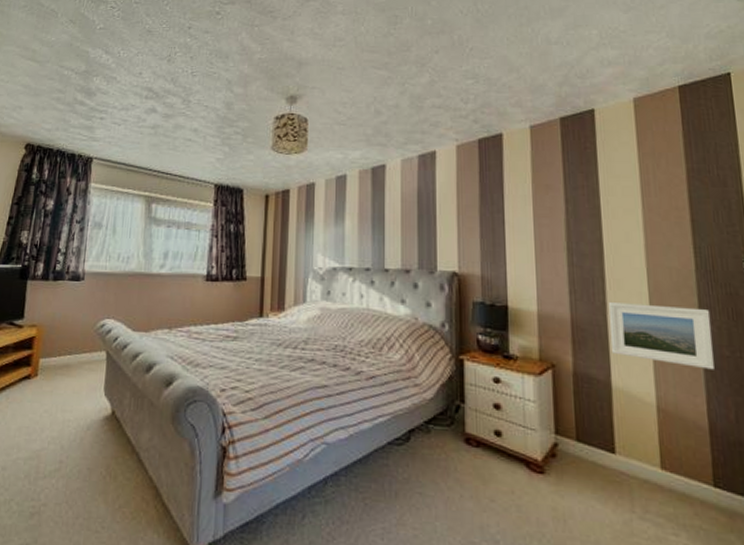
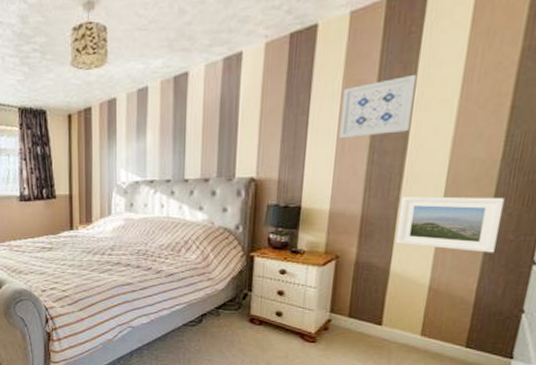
wall art: none [533,184,603,239] -> present [338,74,417,139]

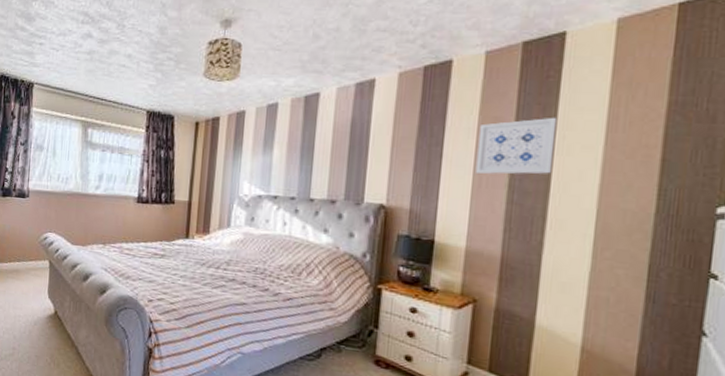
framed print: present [395,196,505,253] -> none [540,242,663,317]

